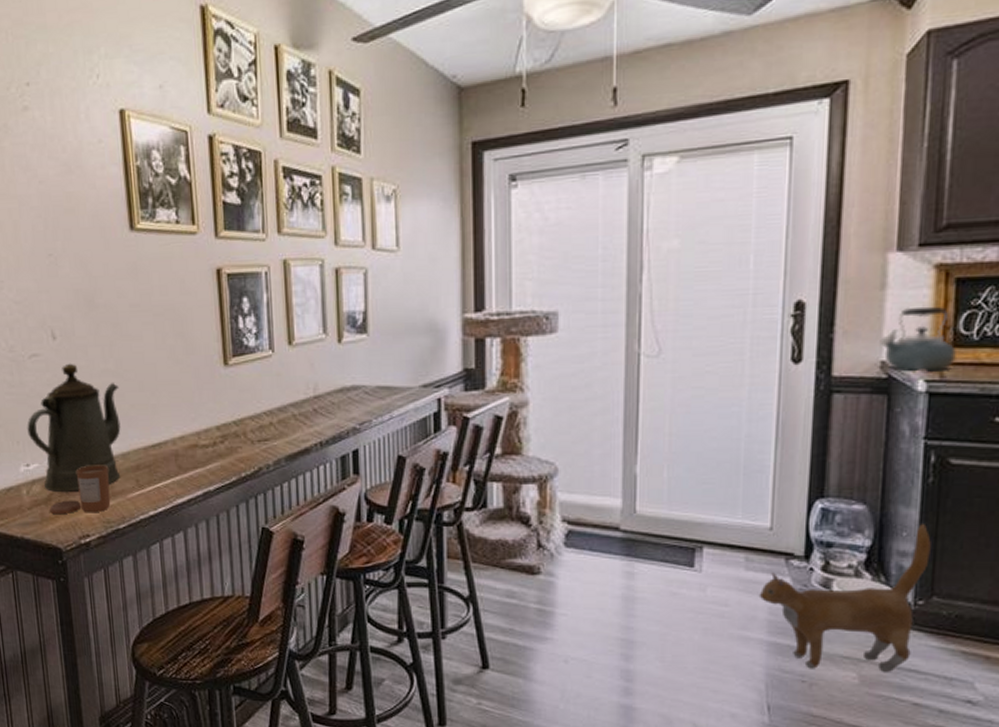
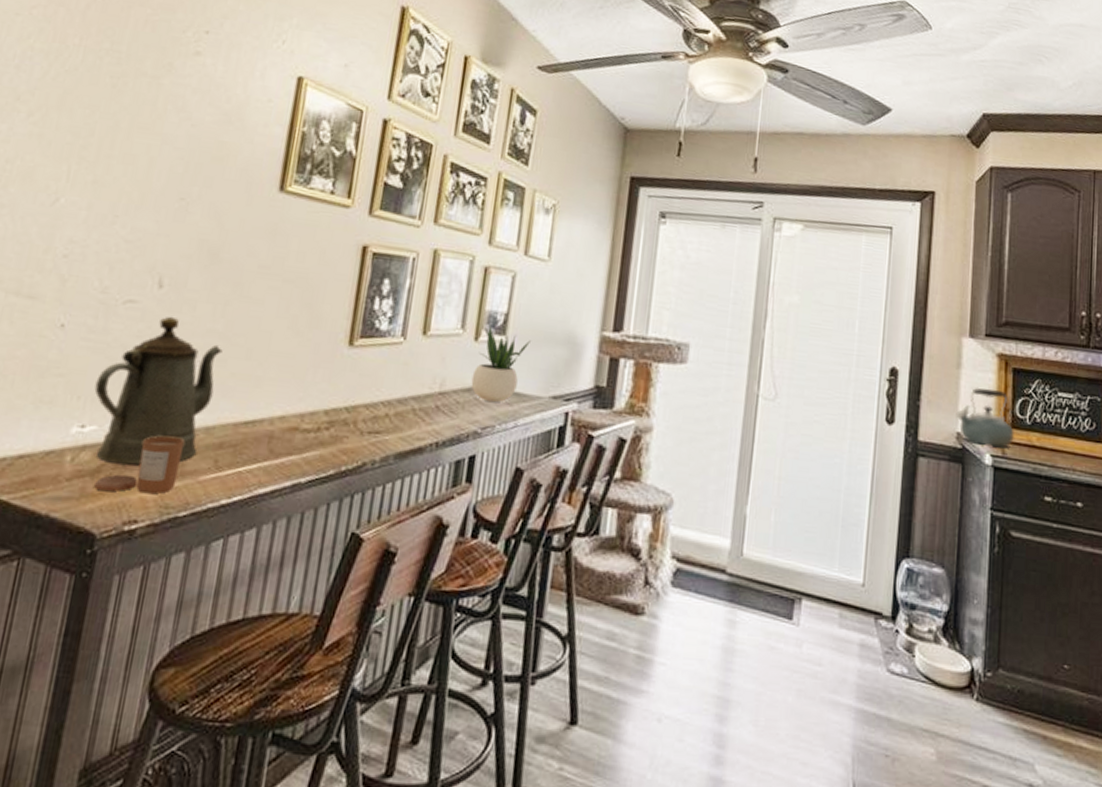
potted plant: none [342,325,392,399] -> present [471,324,531,403]
cat: present [759,524,931,672] -> none [849,593,997,749]

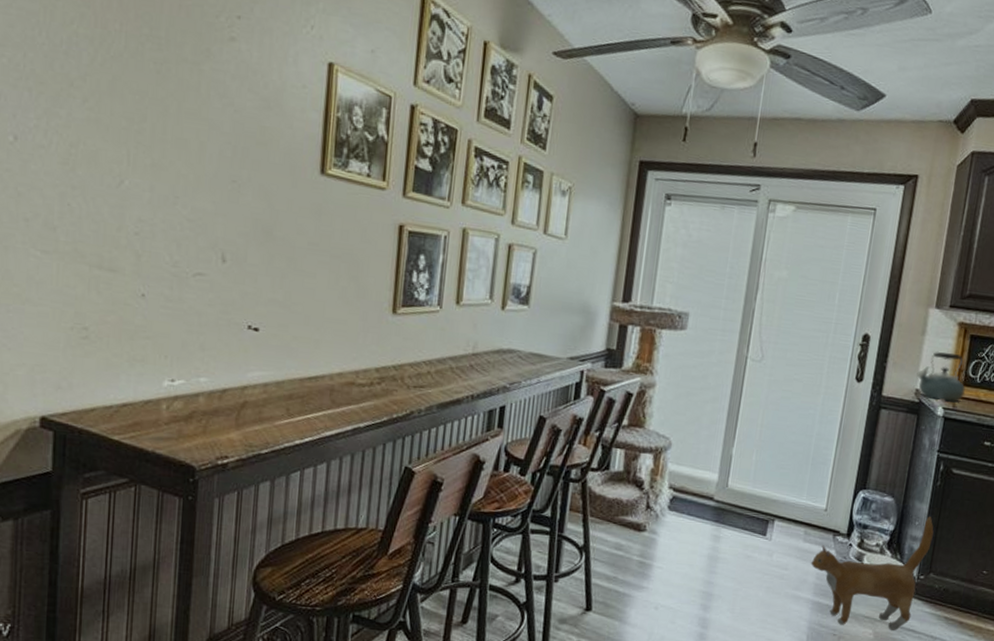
coffee pot: present [94,316,223,466] -> none [178,287,284,413]
candle: present [94,435,184,495] -> none [189,388,259,436]
potted plant: present [471,324,531,403] -> none [499,295,550,363]
cat: none [849,593,997,749] -> present [810,517,934,631]

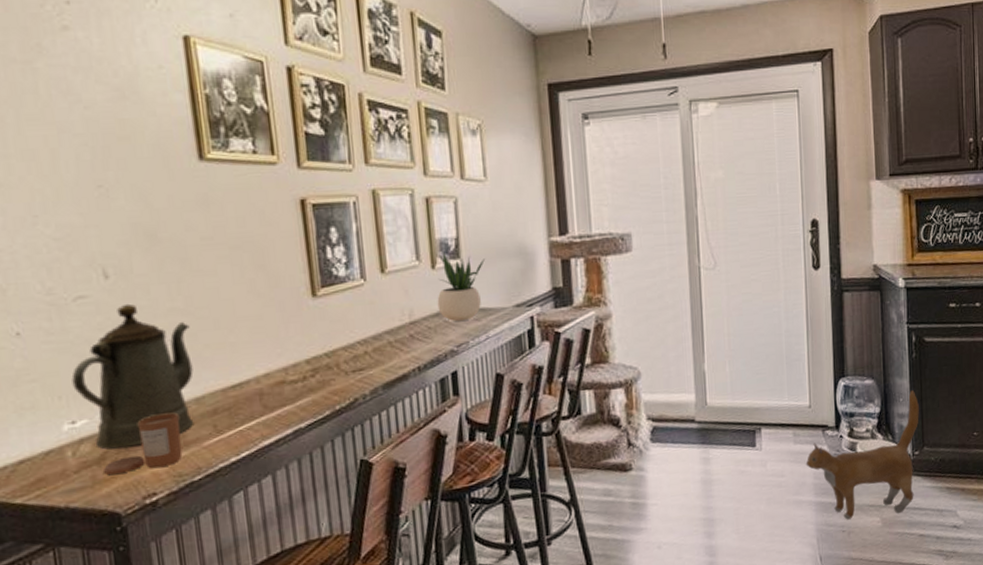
coffee pot: none [178,287,284,413] -> present [71,303,194,449]
candle: none [189,388,259,436] -> present [103,412,183,475]
potted plant: none [499,295,550,363] -> present [437,251,485,322]
kettle: present [916,351,966,402] -> none [871,221,922,272]

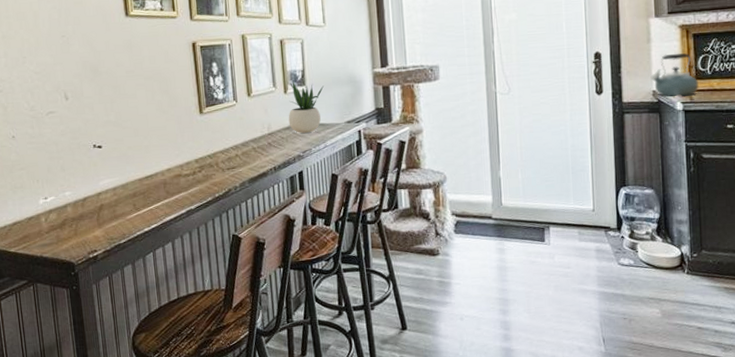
coffee pot: present [71,303,194,449] -> none [45,117,121,218]
candle: present [103,412,183,475] -> none [64,194,114,236]
cat: present [805,390,919,520] -> none [589,200,697,309]
kettle: none [871,221,922,272] -> present [650,52,700,96]

